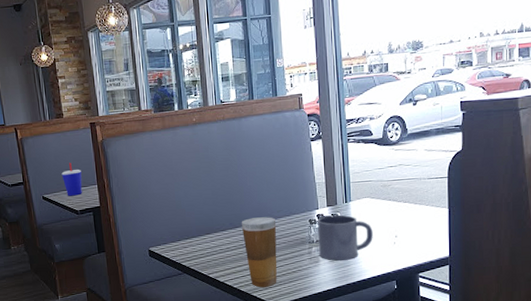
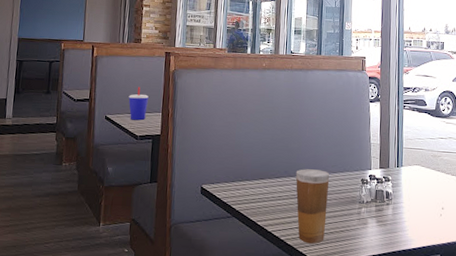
mug: present [318,215,373,261] -> none [368,177,421,226]

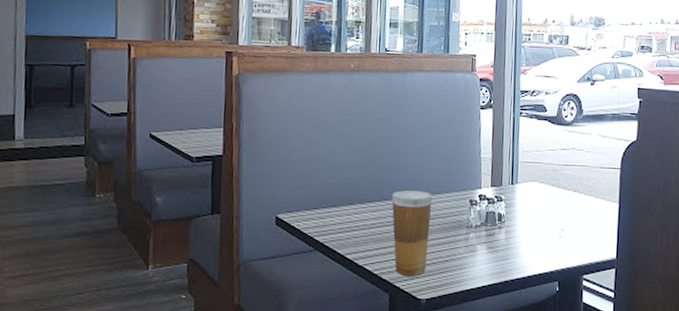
beverage cup: present [128,87,149,121] -> none [179,96,206,138]

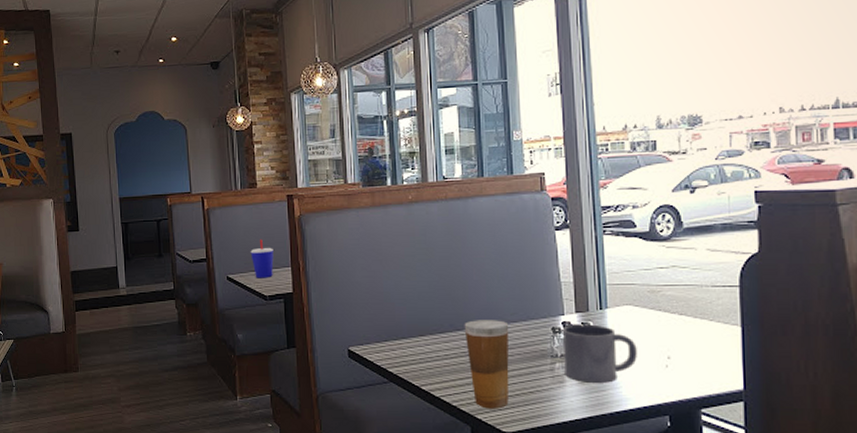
beverage cup: none [179,96,206,138] -> present [250,239,274,278]
mug: none [477,197,538,252] -> present [563,324,637,383]

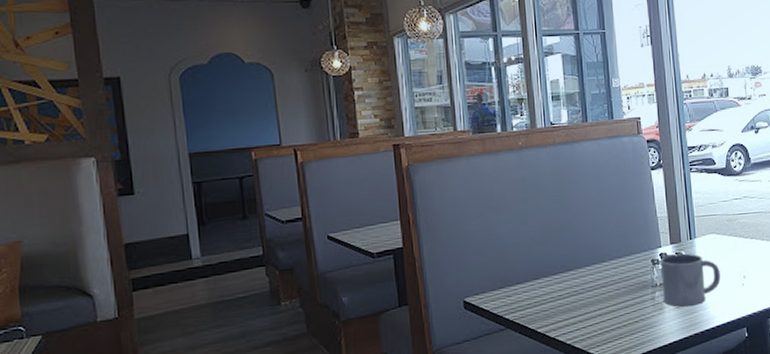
beverage cup: present [250,239,274,278] -> none [353,193,381,235]
beverage cup: present [464,320,509,409] -> none [575,257,617,343]

